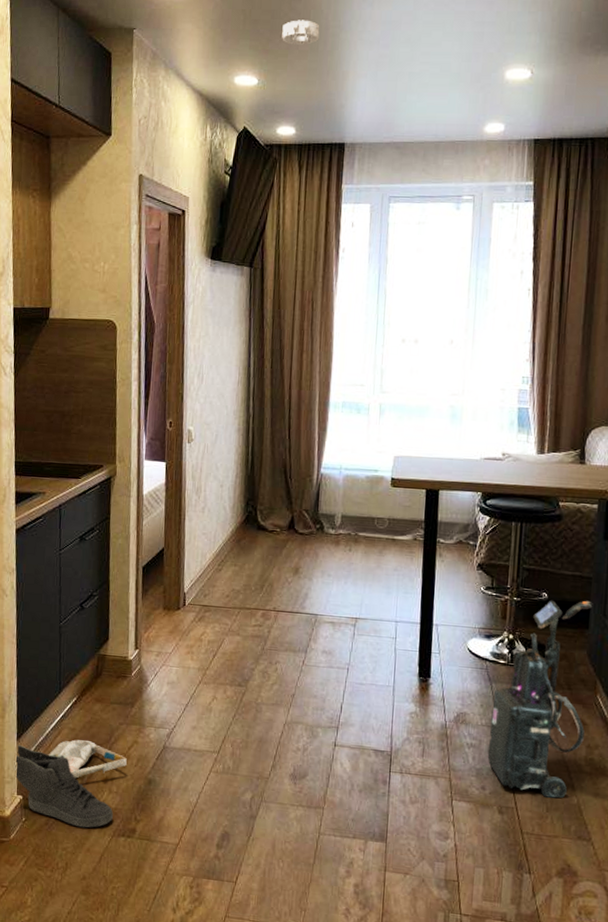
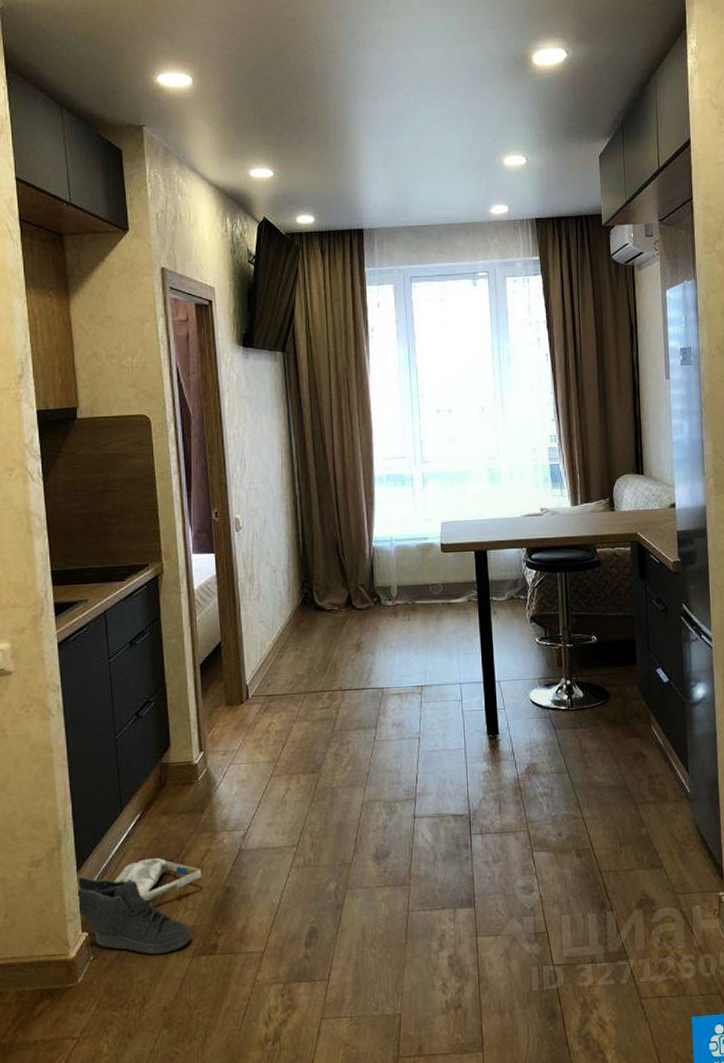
smoke detector: present [282,20,320,45] -> none [292,115,329,139]
vacuum cleaner: present [487,600,593,798] -> none [558,638,645,833]

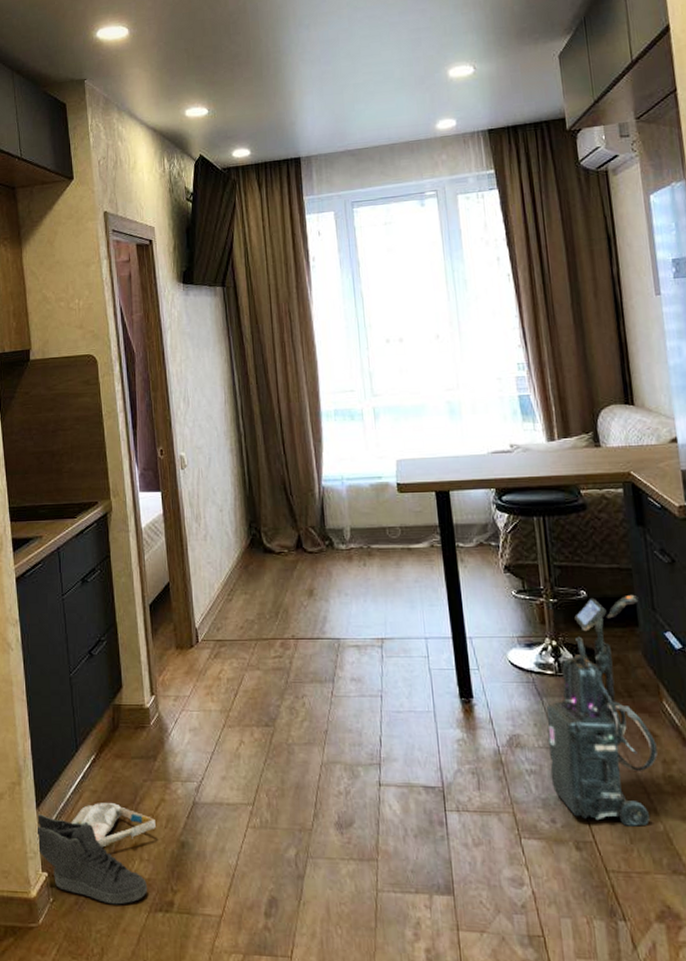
vacuum cleaner: none [558,638,645,833] -> present [547,594,658,827]

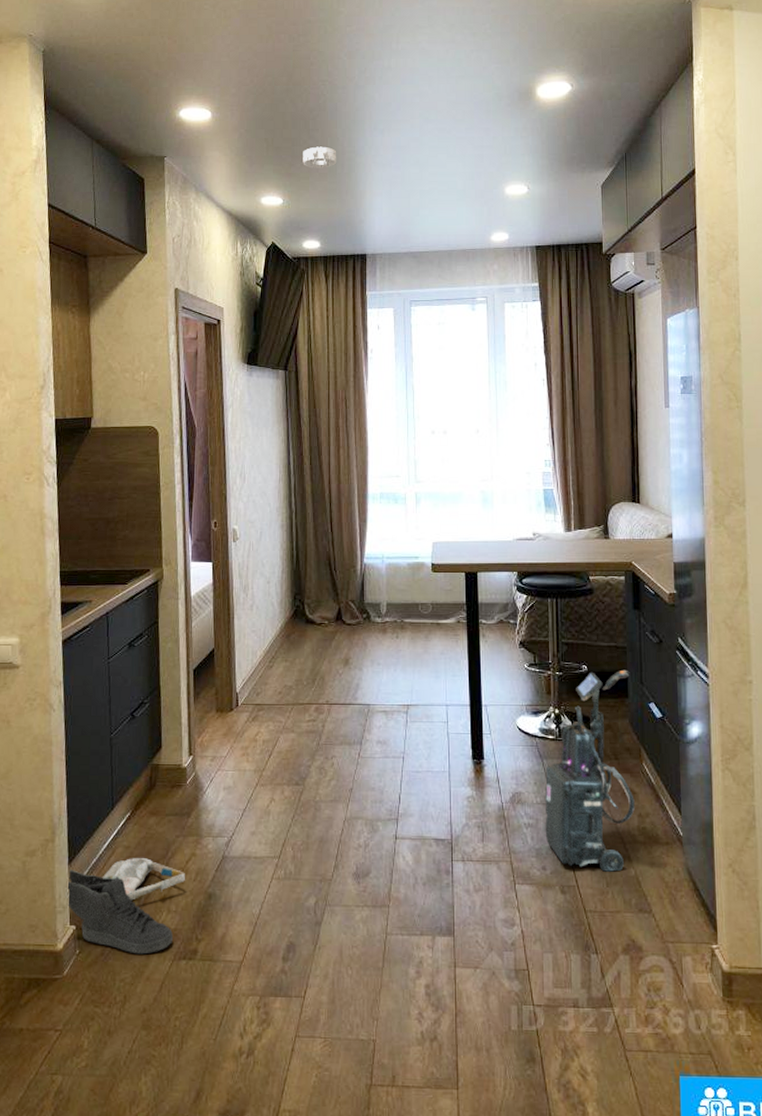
smoke detector: none [225,49,262,74] -> present [303,146,337,168]

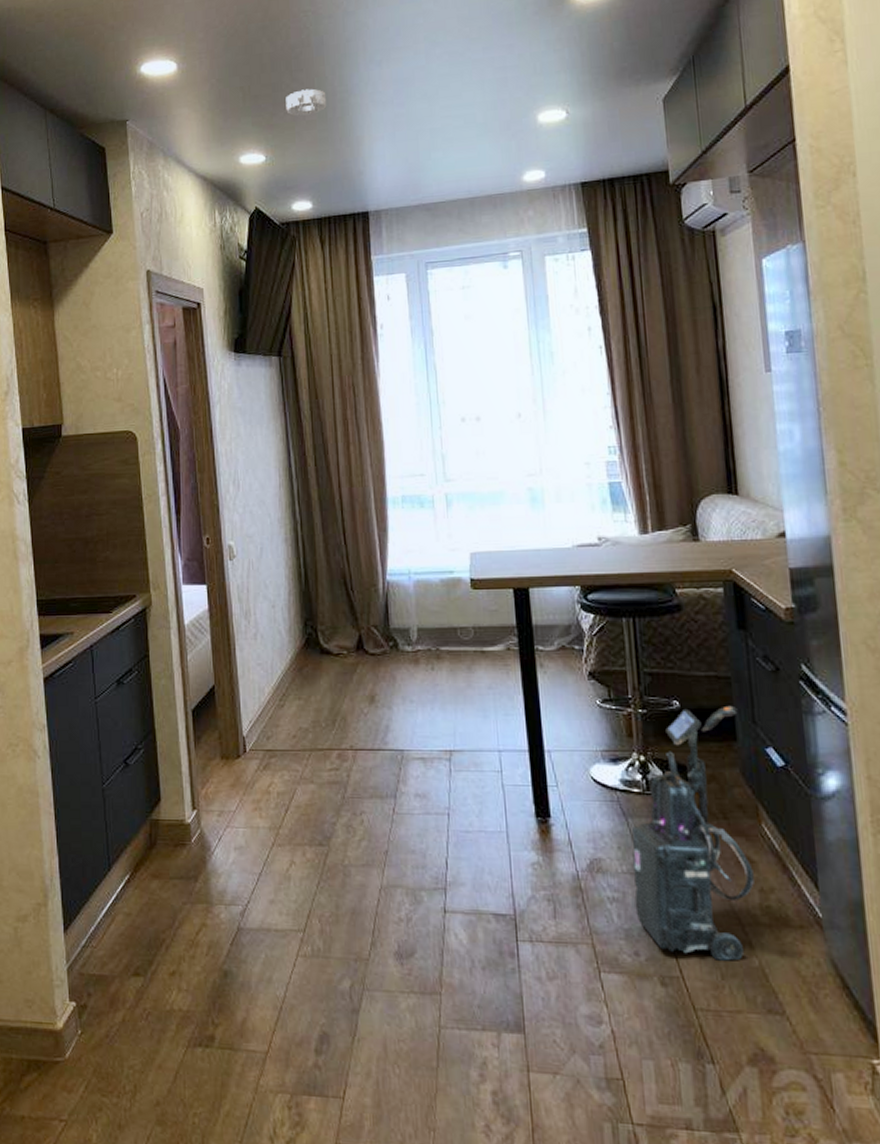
sneaker: present [66,870,174,955] -> none [62,938,187,1039]
bag: present [103,858,185,901] -> none [103,927,196,976]

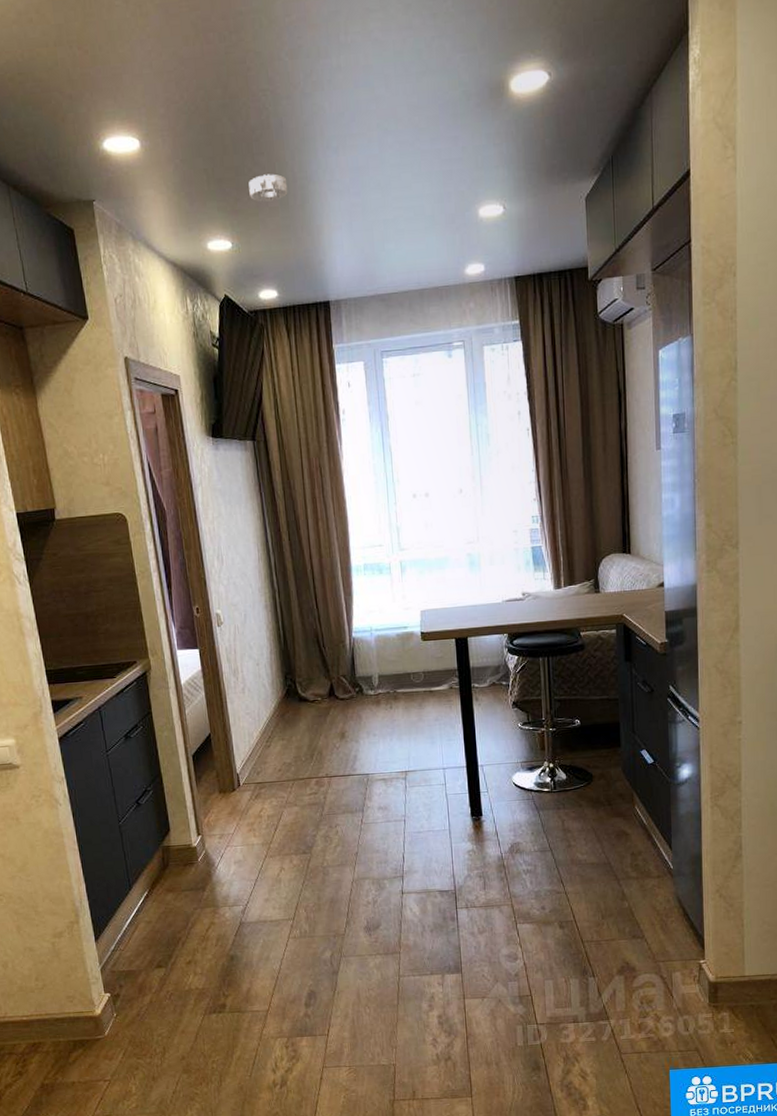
vacuum cleaner: present [632,705,754,961] -> none [542,720,628,906]

